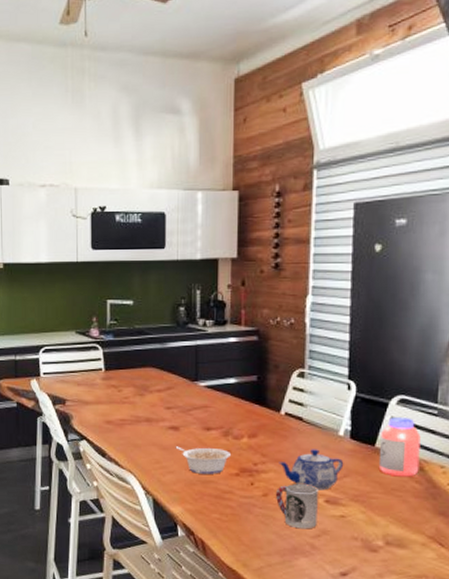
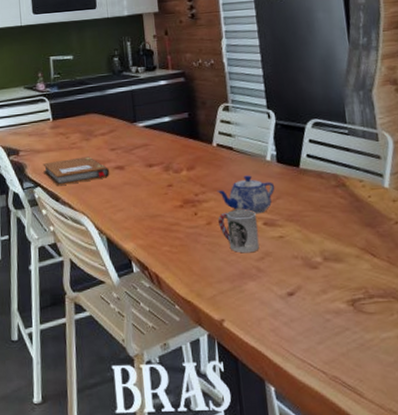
notebook: none [91,413,163,441] -> present [43,156,110,186]
legume: present [175,446,231,474] -> none [122,183,173,209]
jar: present [378,417,421,477] -> none [303,138,342,194]

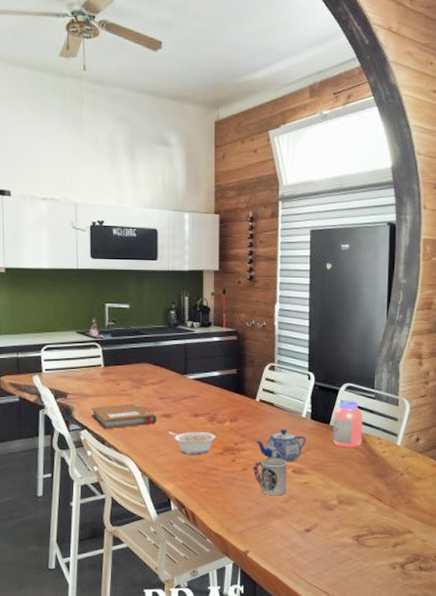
legume: none [122,183,173,209] -> present [168,431,215,455]
jar: none [303,138,342,194] -> present [332,401,363,448]

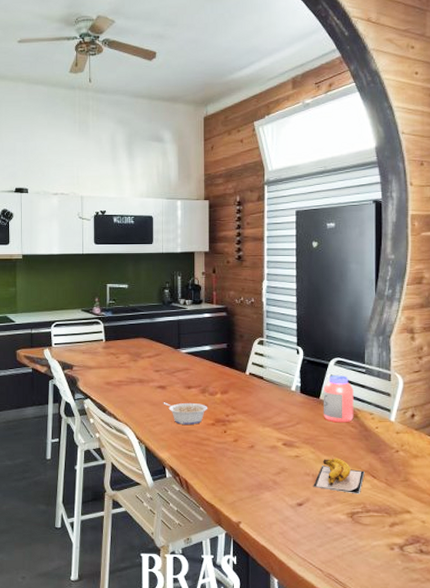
notebook: present [91,404,157,430] -> none [94,375,153,399]
cup: present [254,458,287,496] -> none [244,431,277,468]
teapot: present [255,429,306,463] -> none [245,402,296,436]
banana: none [321,483,371,518] -> present [313,458,365,494]

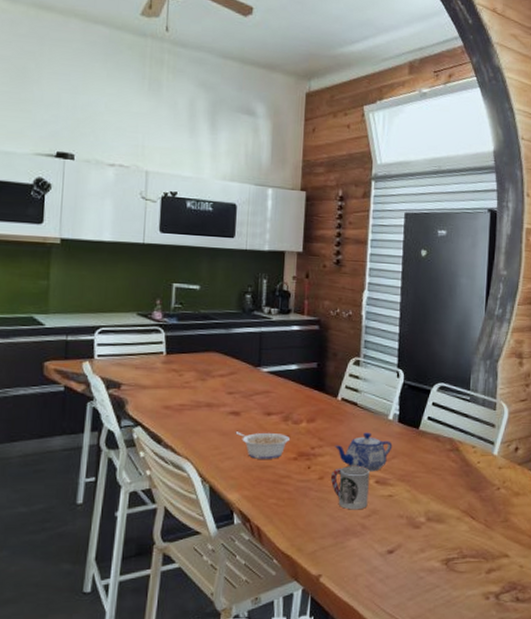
cup: none [244,431,277,468] -> present [331,466,370,510]
teapot: none [245,402,296,436] -> present [334,432,393,472]
banana: present [313,458,365,494] -> none [406,497,463,538]
jar: present [323,375,354,423] -> none [422,403,457,457]

